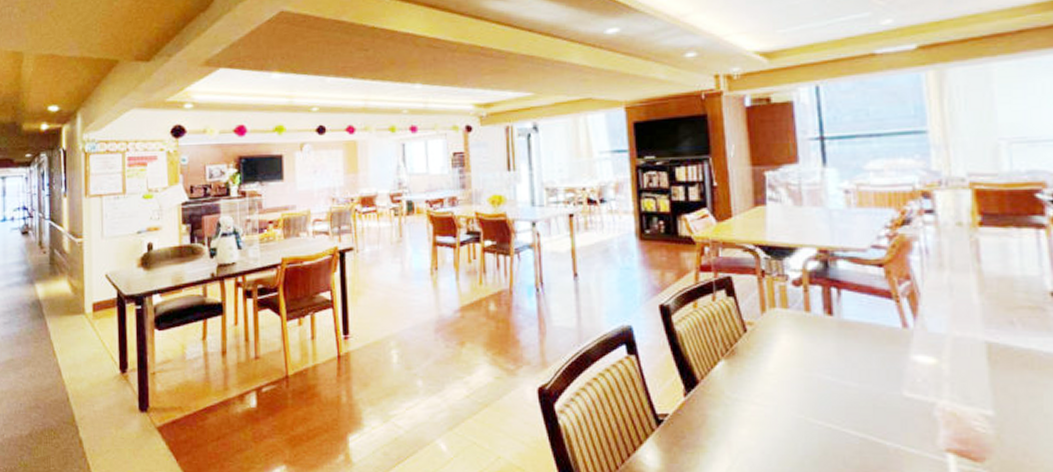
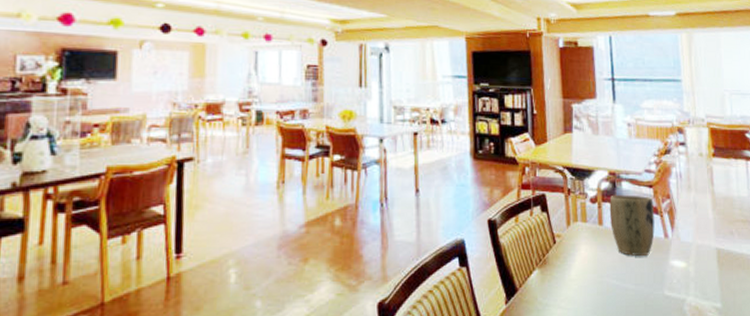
plant pot: none [820,276,887,348] -> present [609,194,655,256]

